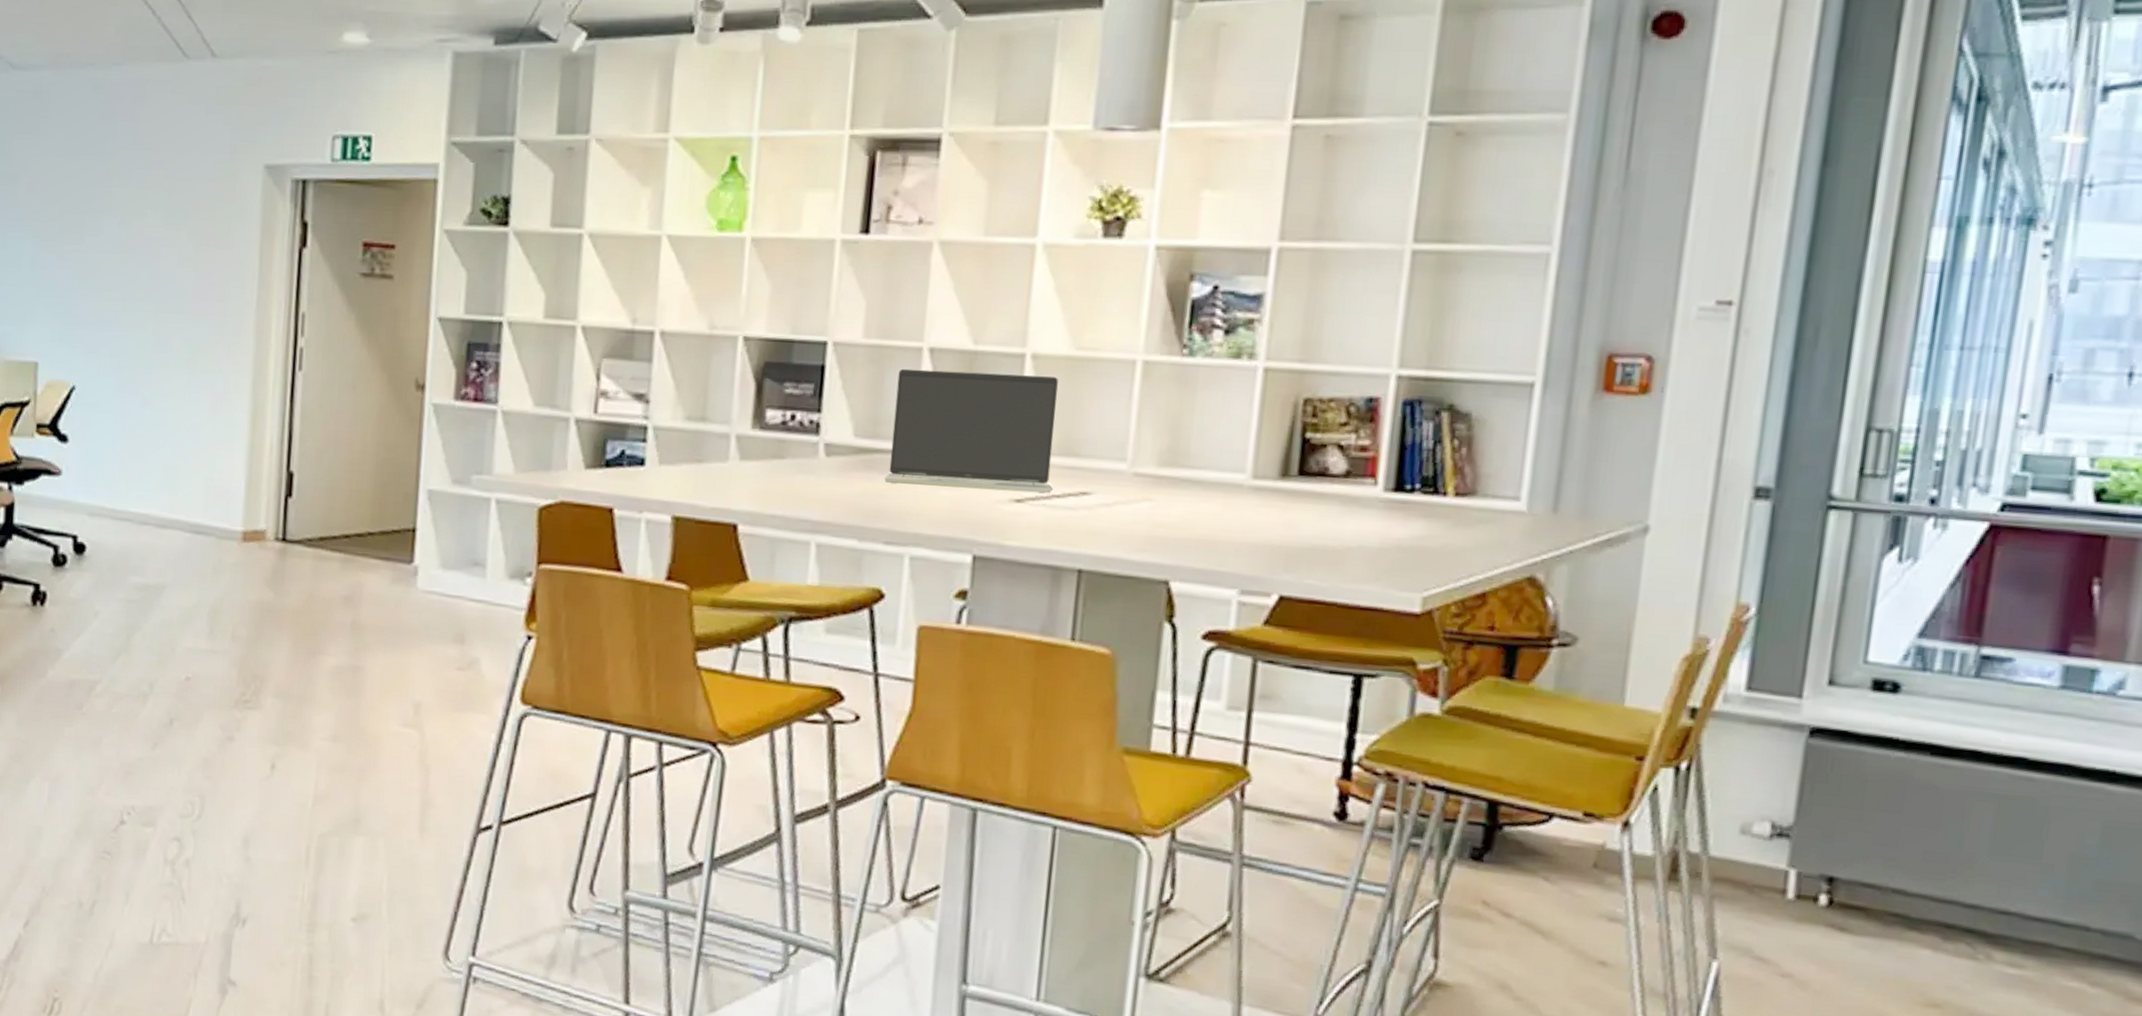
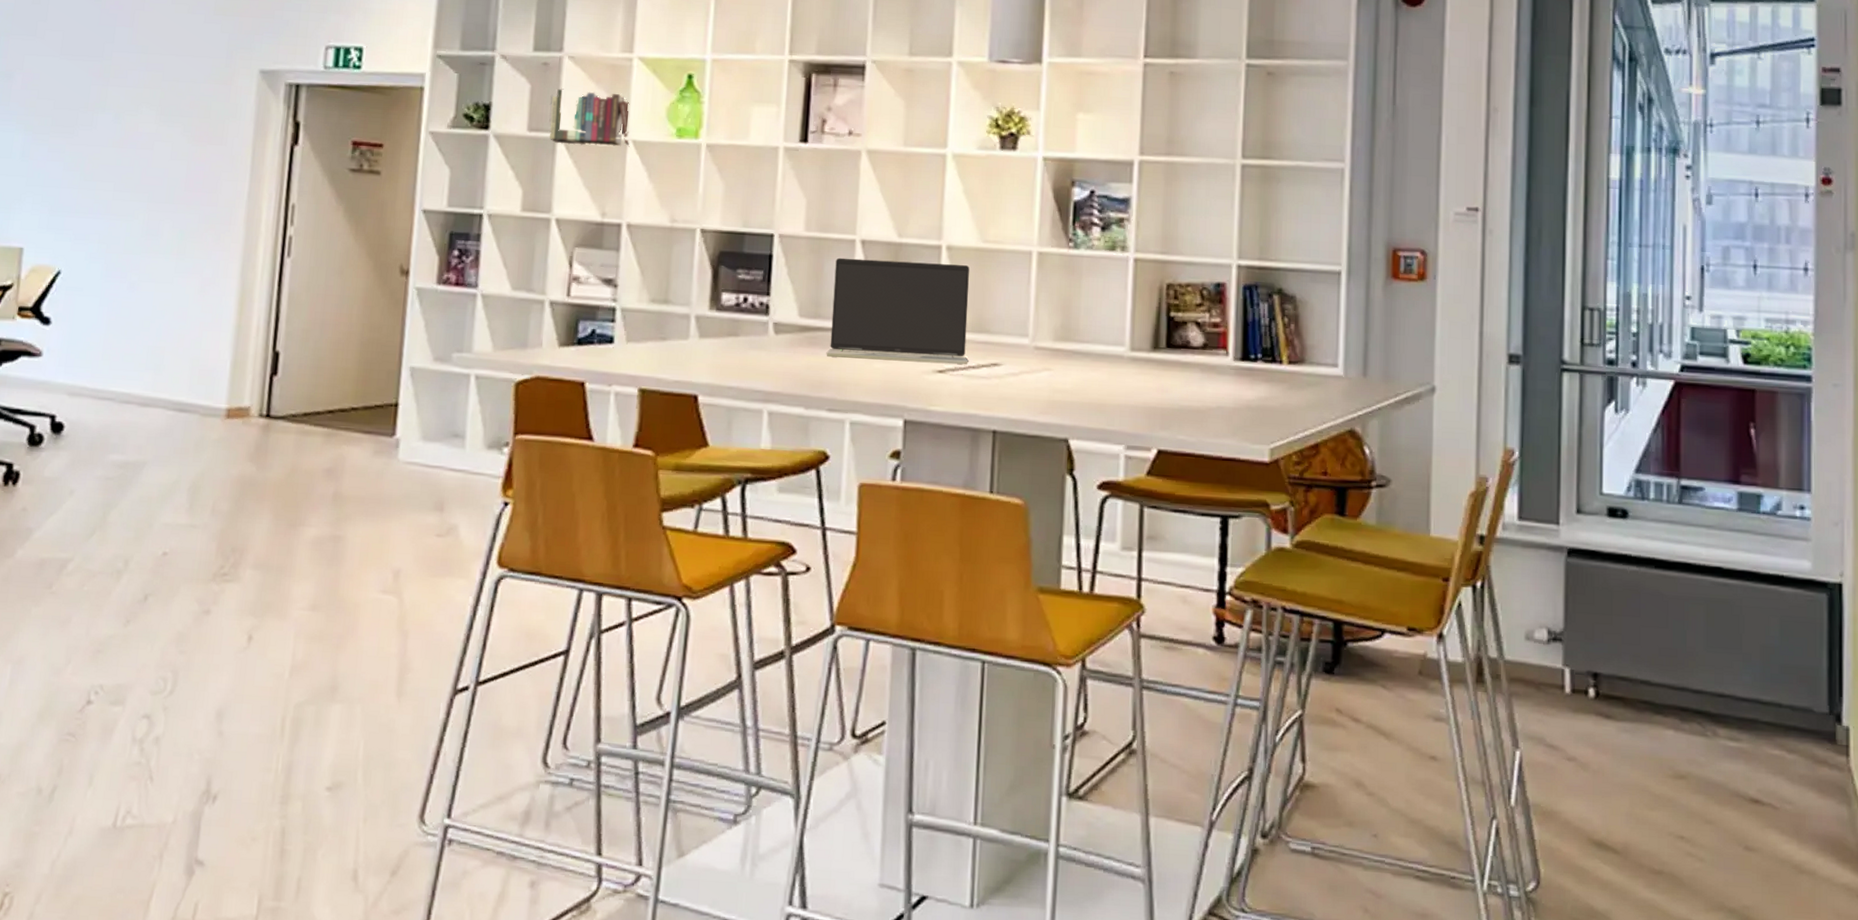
books: none [574,177,664,243] -> present [549,88,630,147]

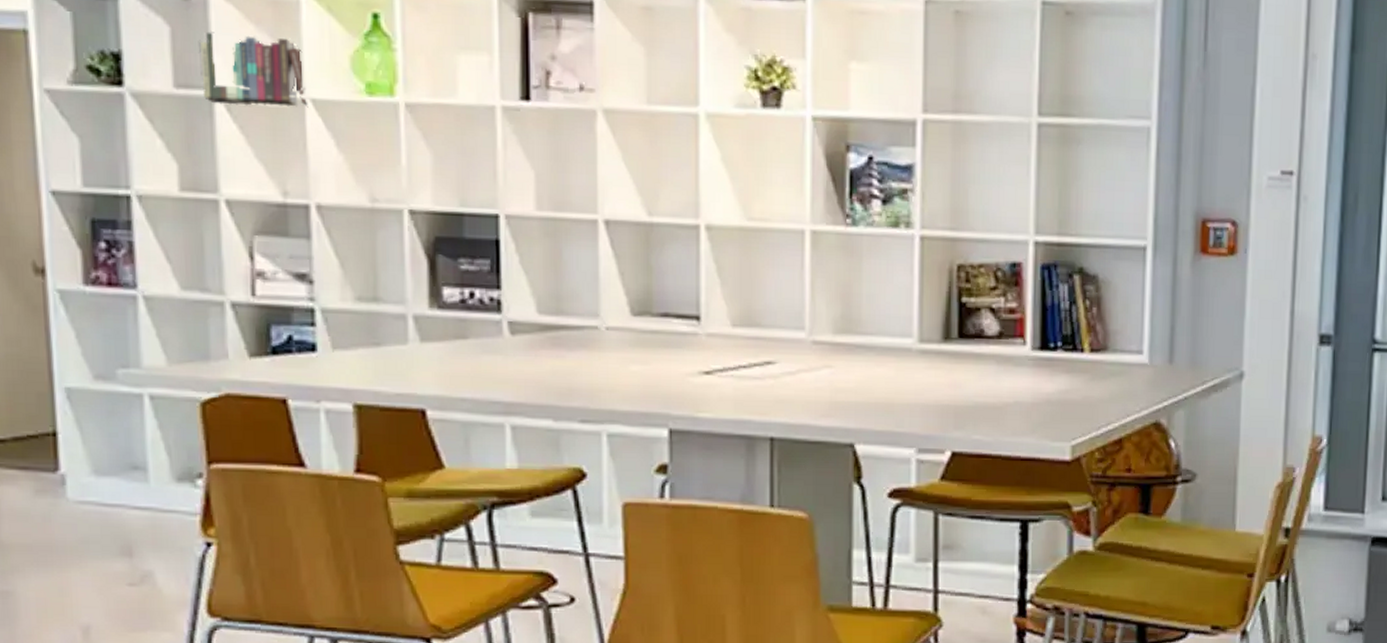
laptop: present [826,257,969,365] -> none [573,242,738,365]

